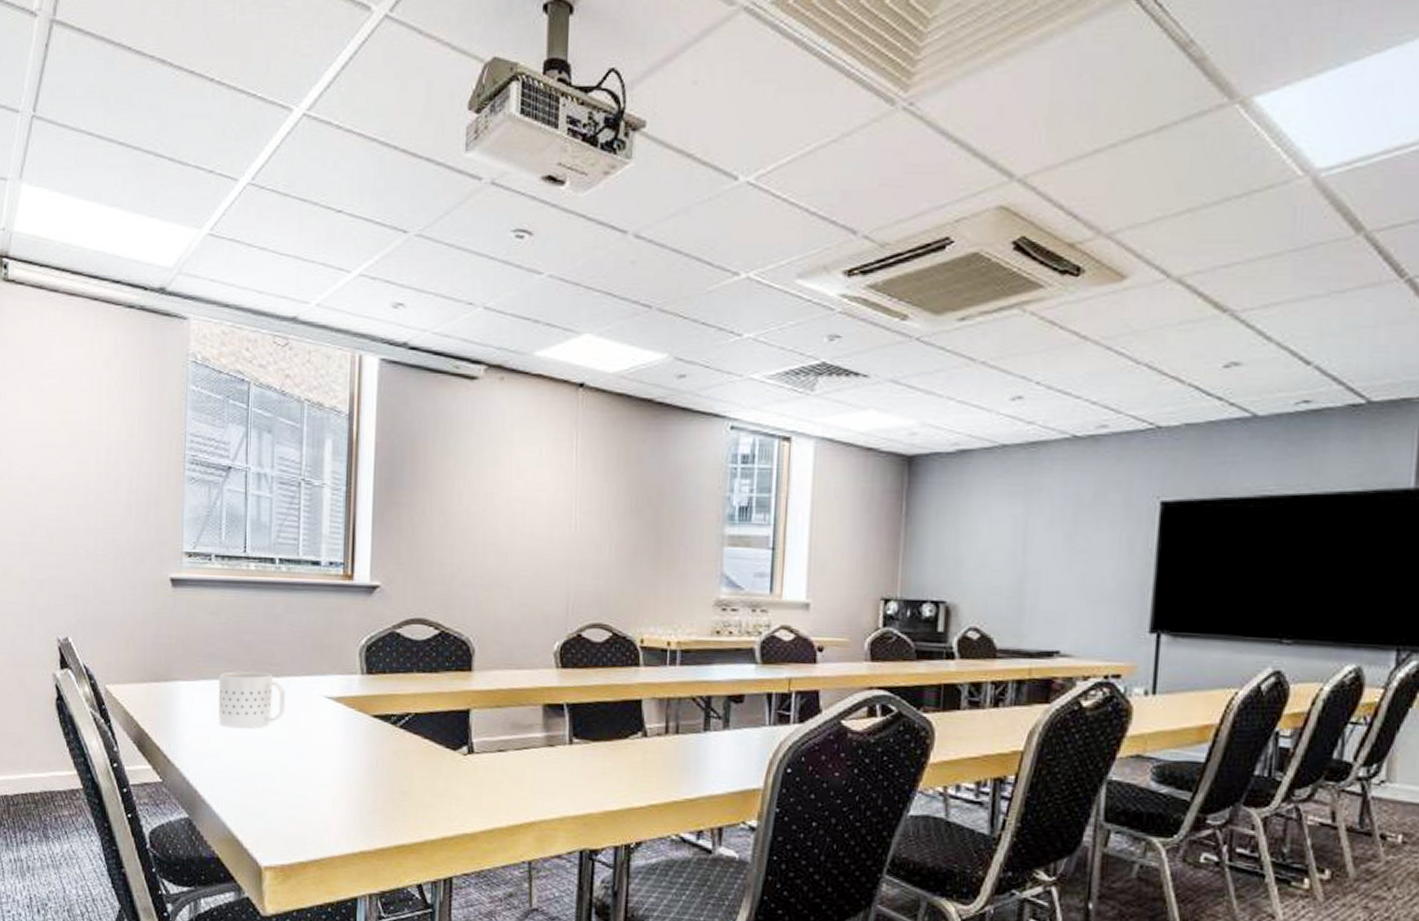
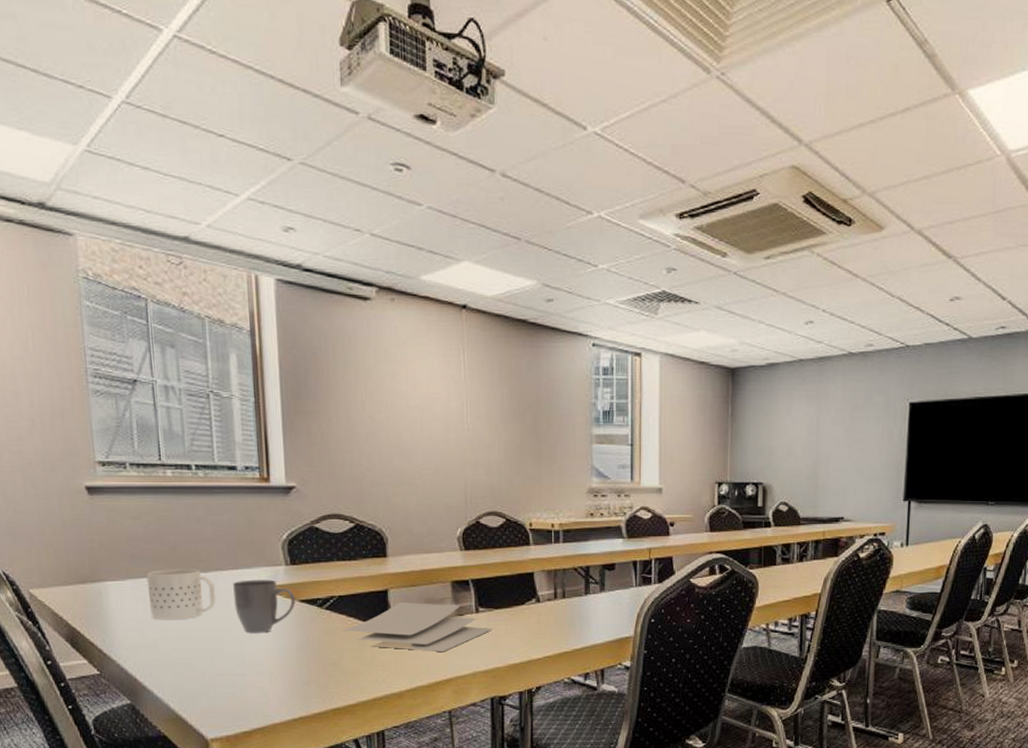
mug: none [304,688,368,750] -> present [233,579,296,634]
papers: none [416,724,588,790] -> present [342,601,493,653]

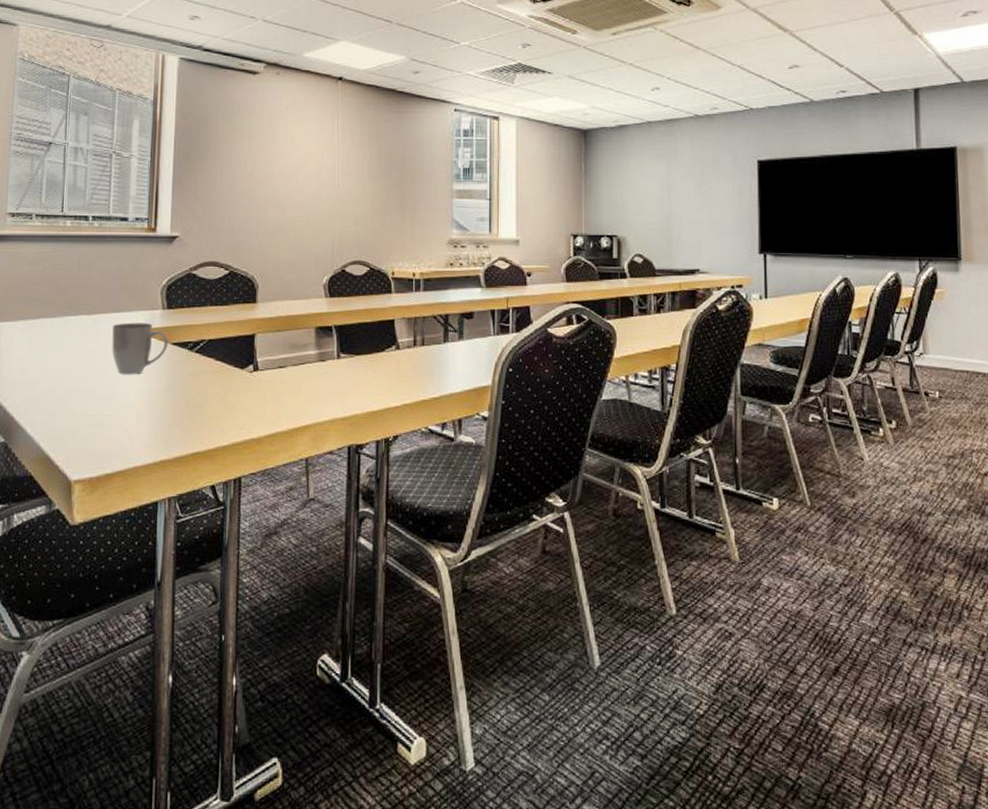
mug: present [146,570,216,620] -> none [35,312,96,360]
papers: present [342,601,493,653] -> none [209,346,353,398]

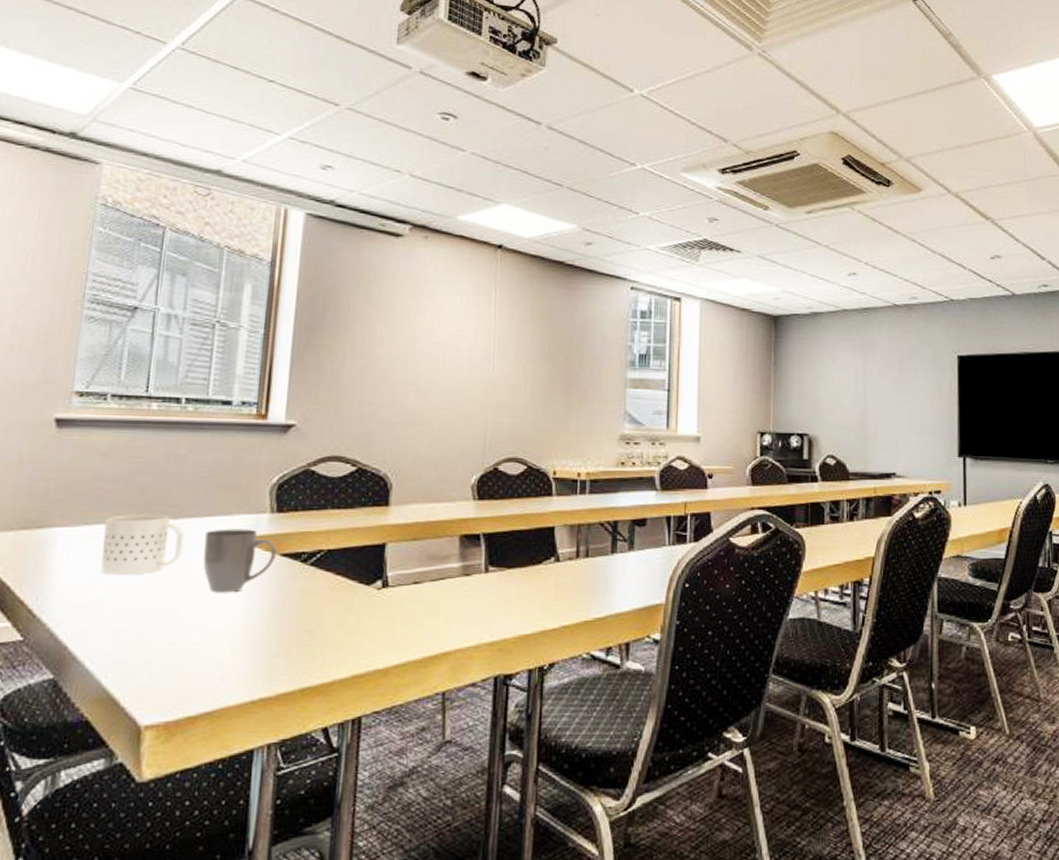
mug: none [35,312,96,360] -> present [100,515,184,575]

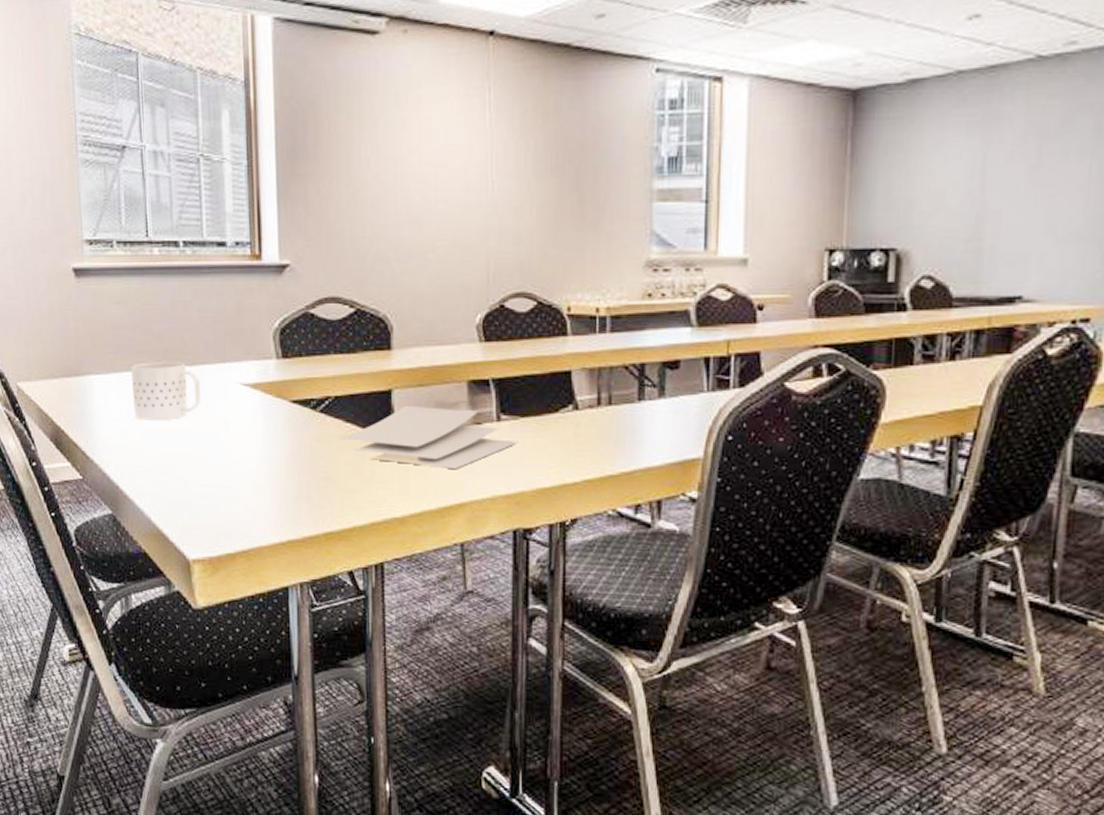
mug: present [202,528,277,593] -> none [220,375,287,439]
papers: none [326,558,503,620] -> present [338,405,517,470]

